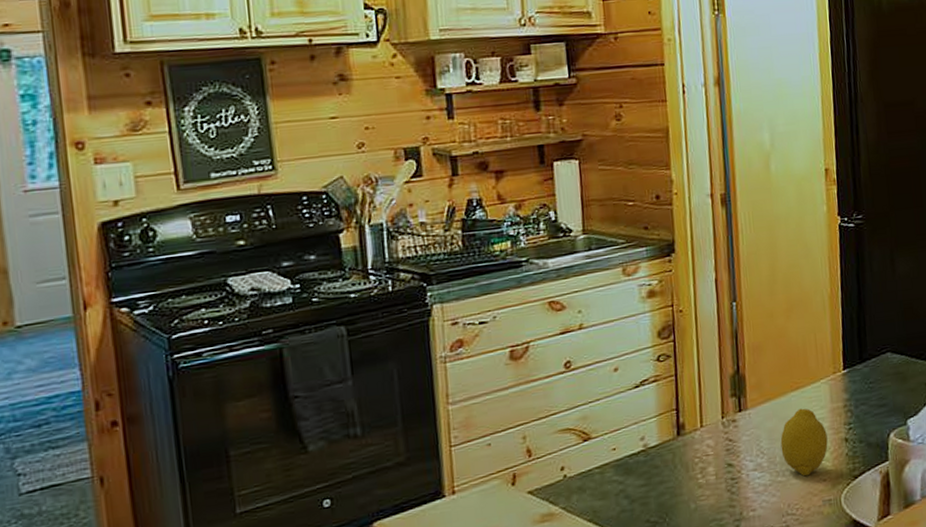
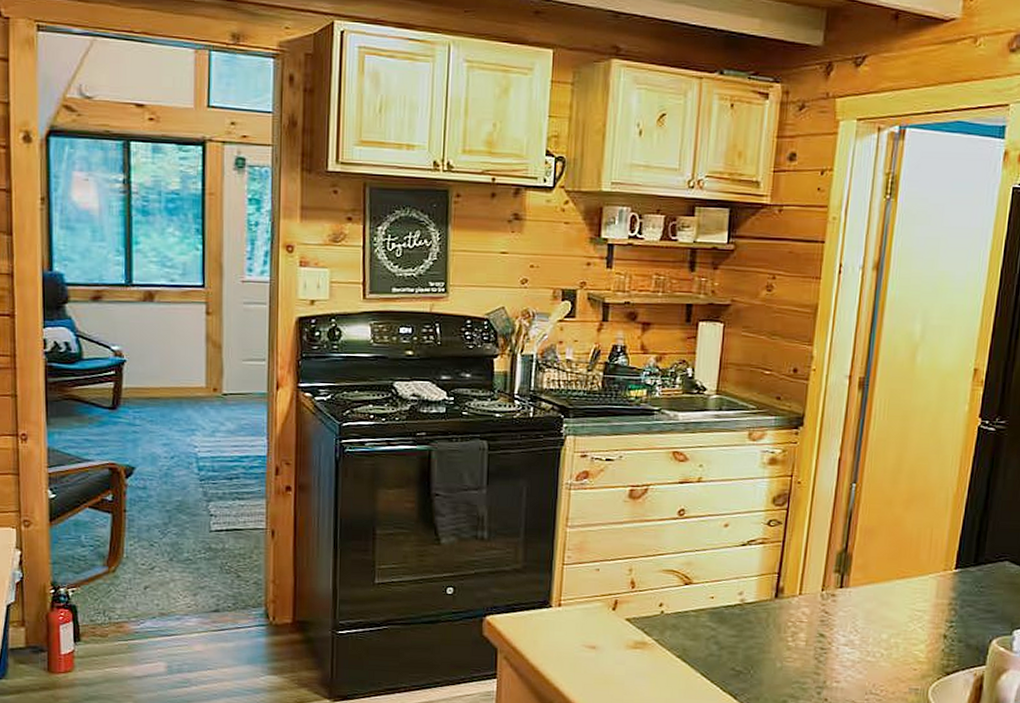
fruit: present [780,408,828,477] -> none [875,597,926,662]

